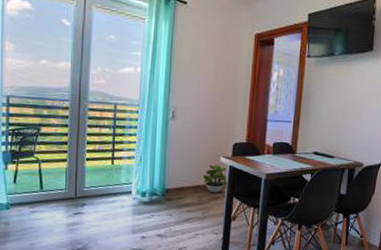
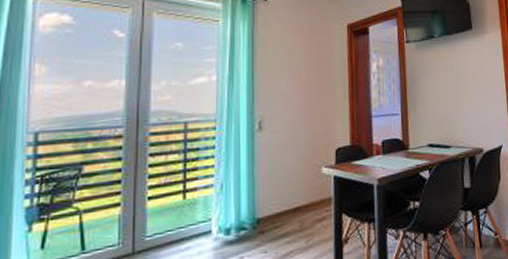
potted plant: present [203,164,229,193] -> none [303,177,334,213]

